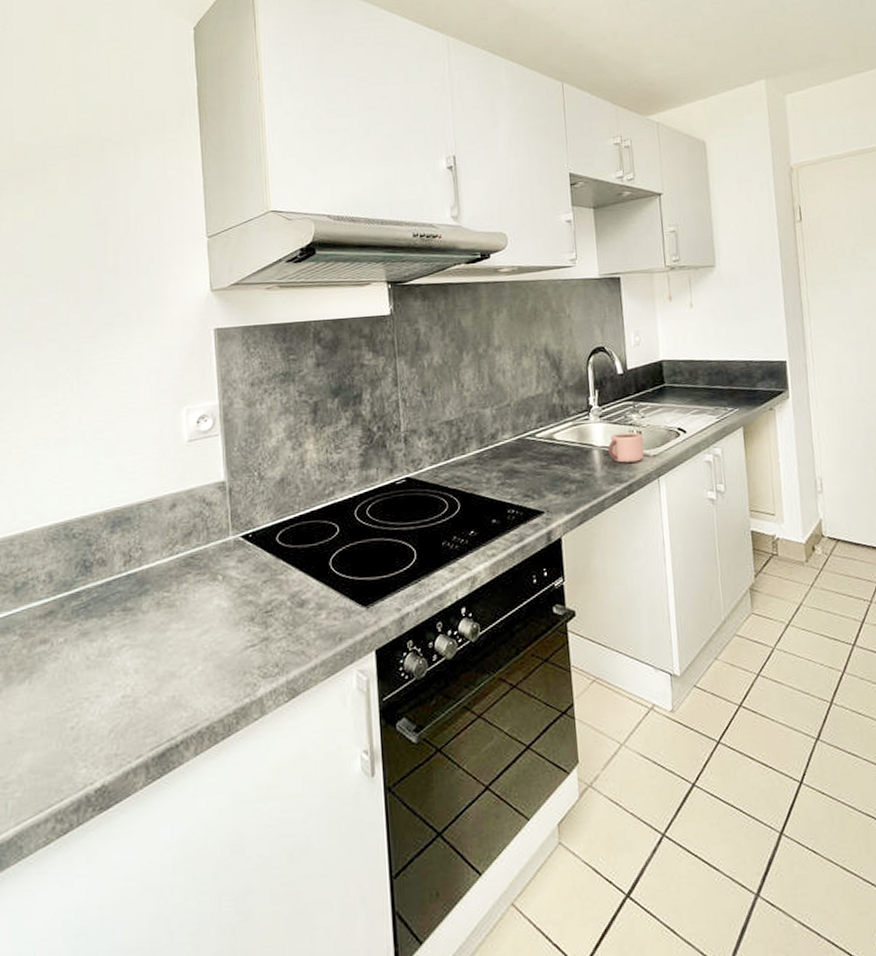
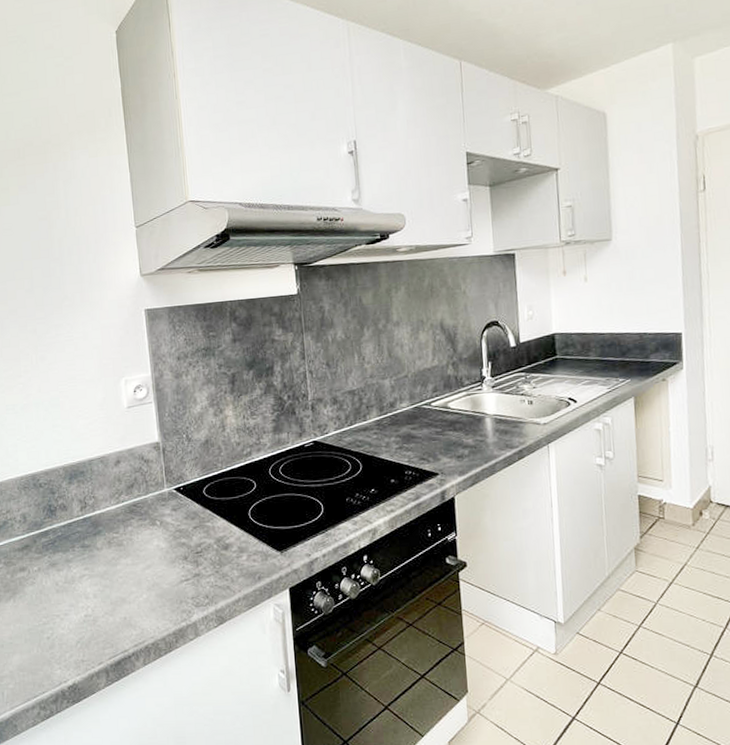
mug: present [608,432,645,463] -> none [500,401,535,430]

